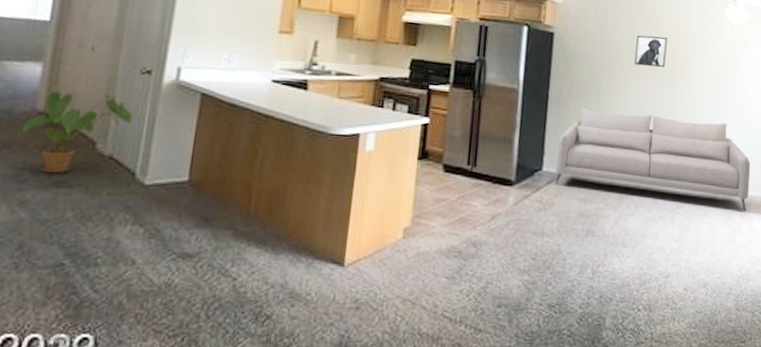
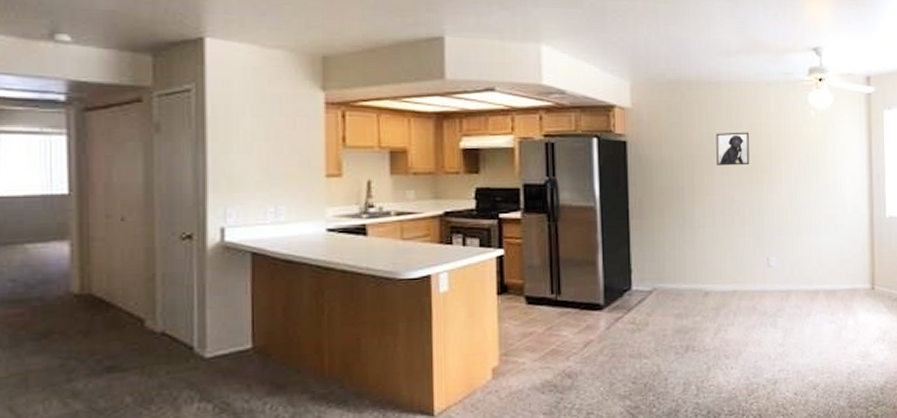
house plant: present [16,90,133,174] -> none [54,266,180,360]
sofa: present [555,107,751,210] -> none [645,216,852,305]

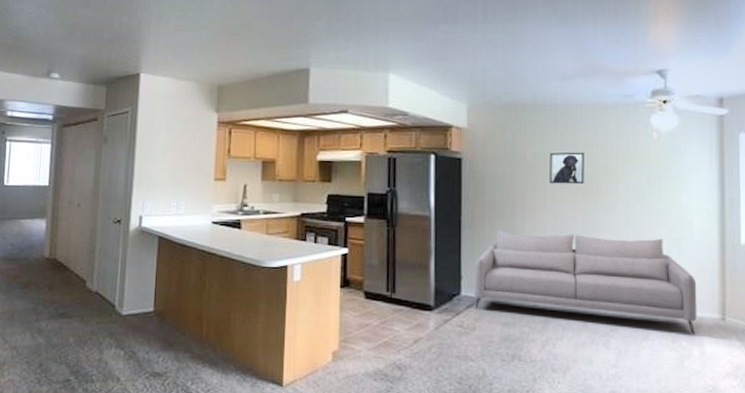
sofa: none [645,216,852,305] -> present [474,230,697,334]

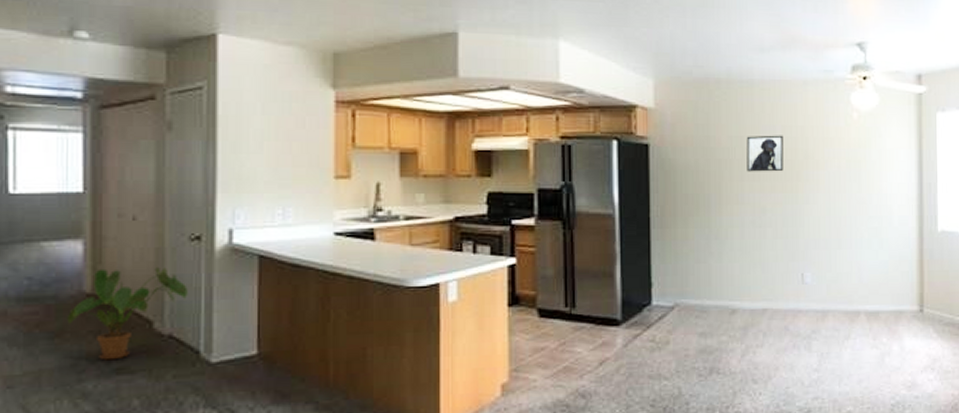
house plant: none [32,240,110,307] -> present [66,267,188,361]
sofa: present [474,230,697,334] -> none [666,227,897,328]

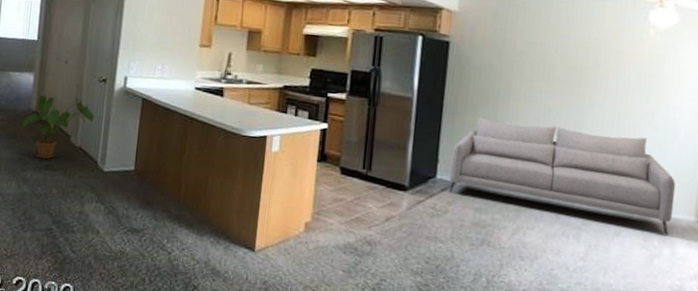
sofa: none [666,227,897,328] -> present [449,117,676,234]
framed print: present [746,135,784,172] -> none [537,42,576,77]

